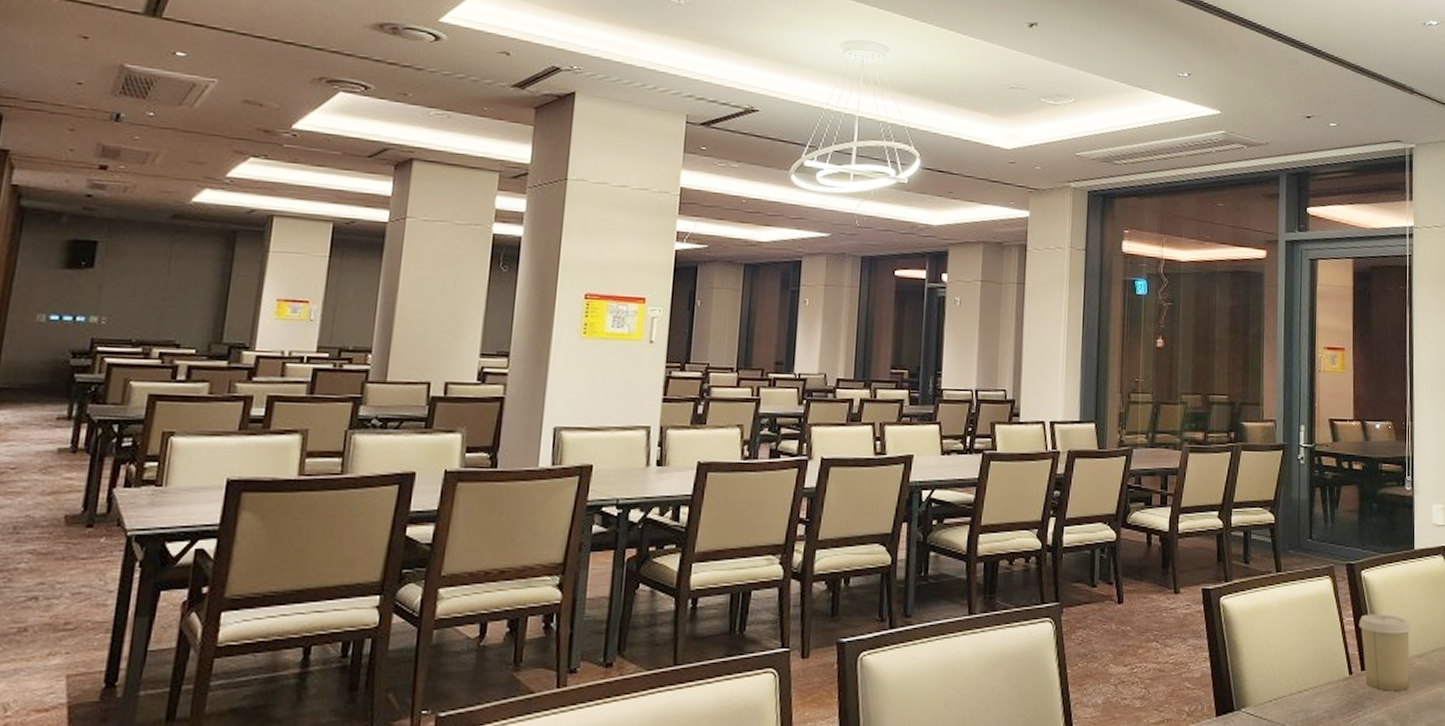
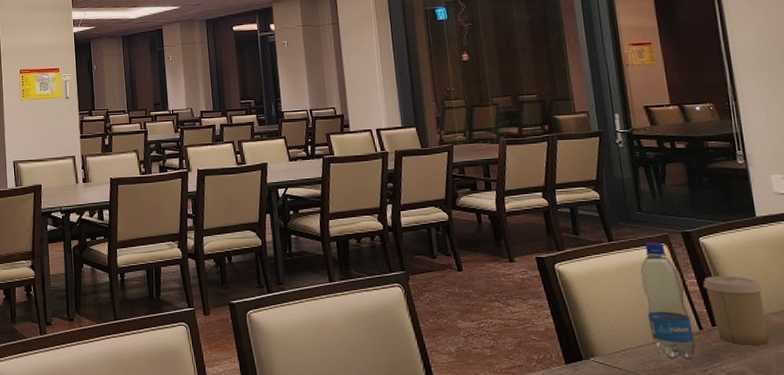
bottle: none [1301,574,1344,708] -> present [640,242,695,359]

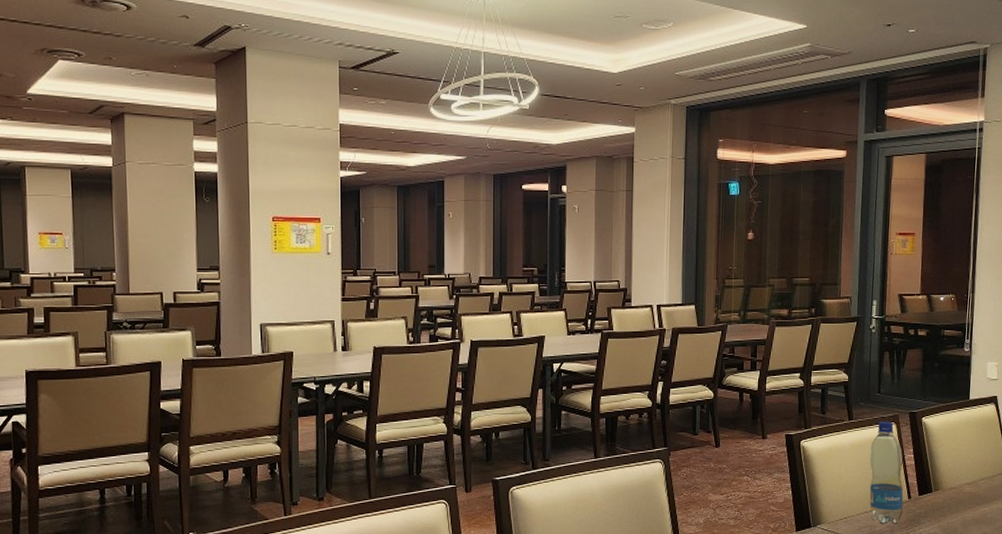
cup: present [703,276,769,345] -> none [918,451,963,511]

